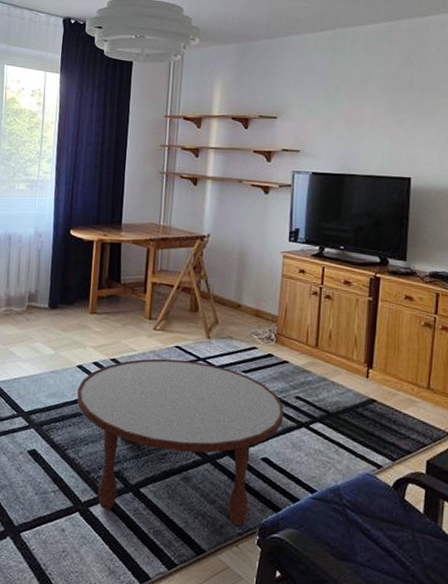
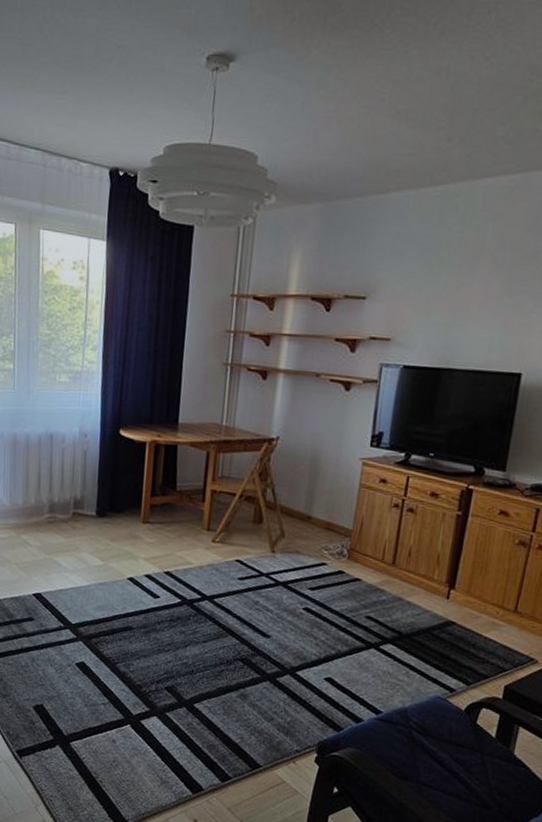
coffee table: present [77,358,284,526] -> none [128,572,352,743]

